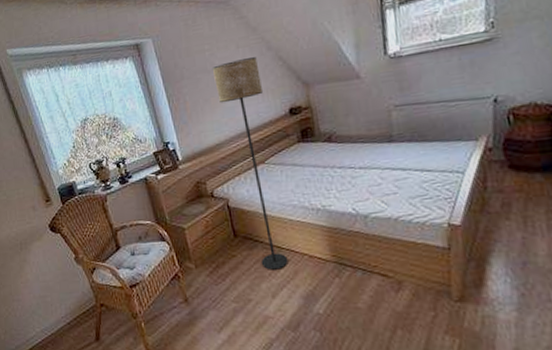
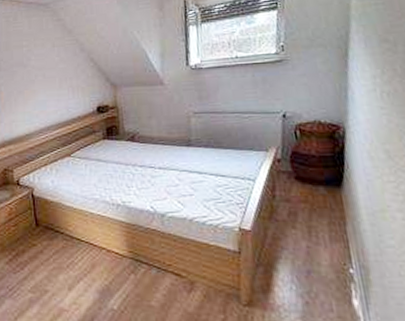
floor lamp: present [212,57,288,270] -> none [28,56,87,262]

